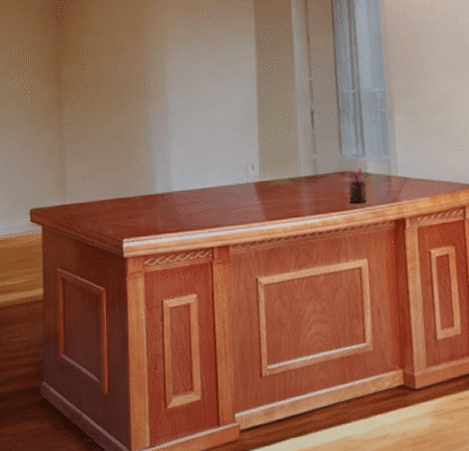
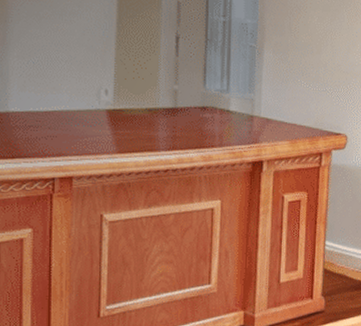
pen holder: present [348,167,369,203] -> none [208,104,231,142]

